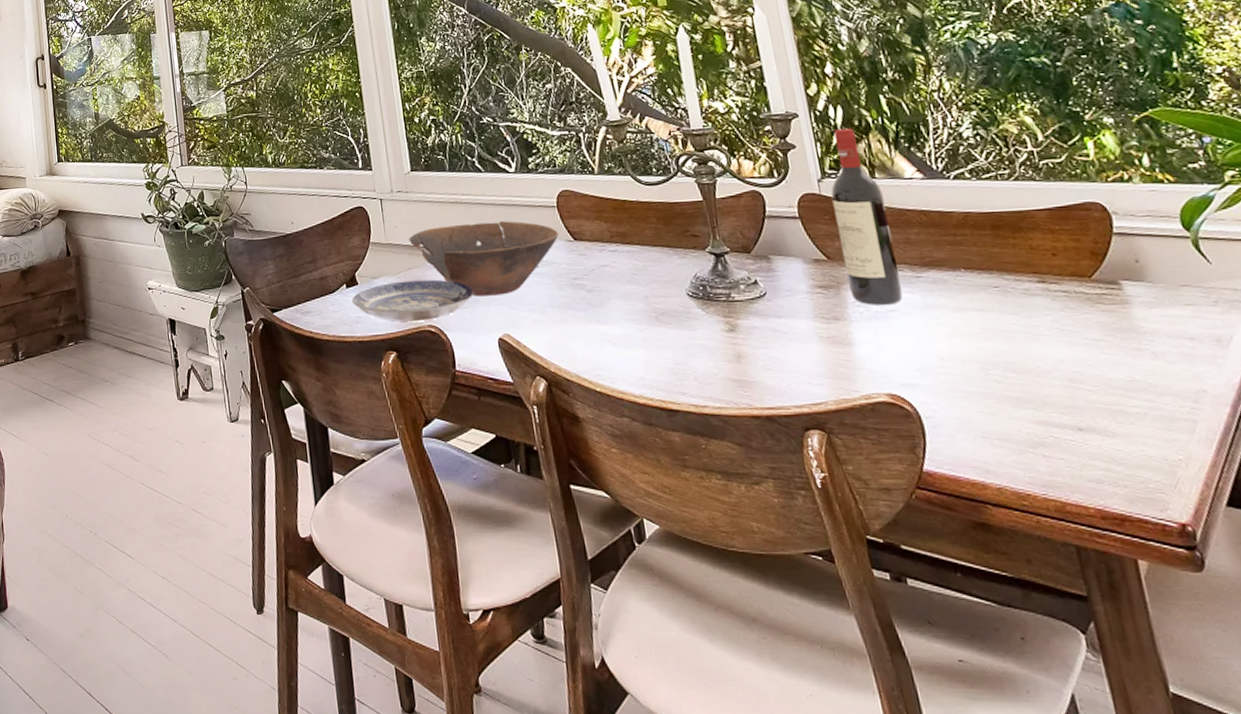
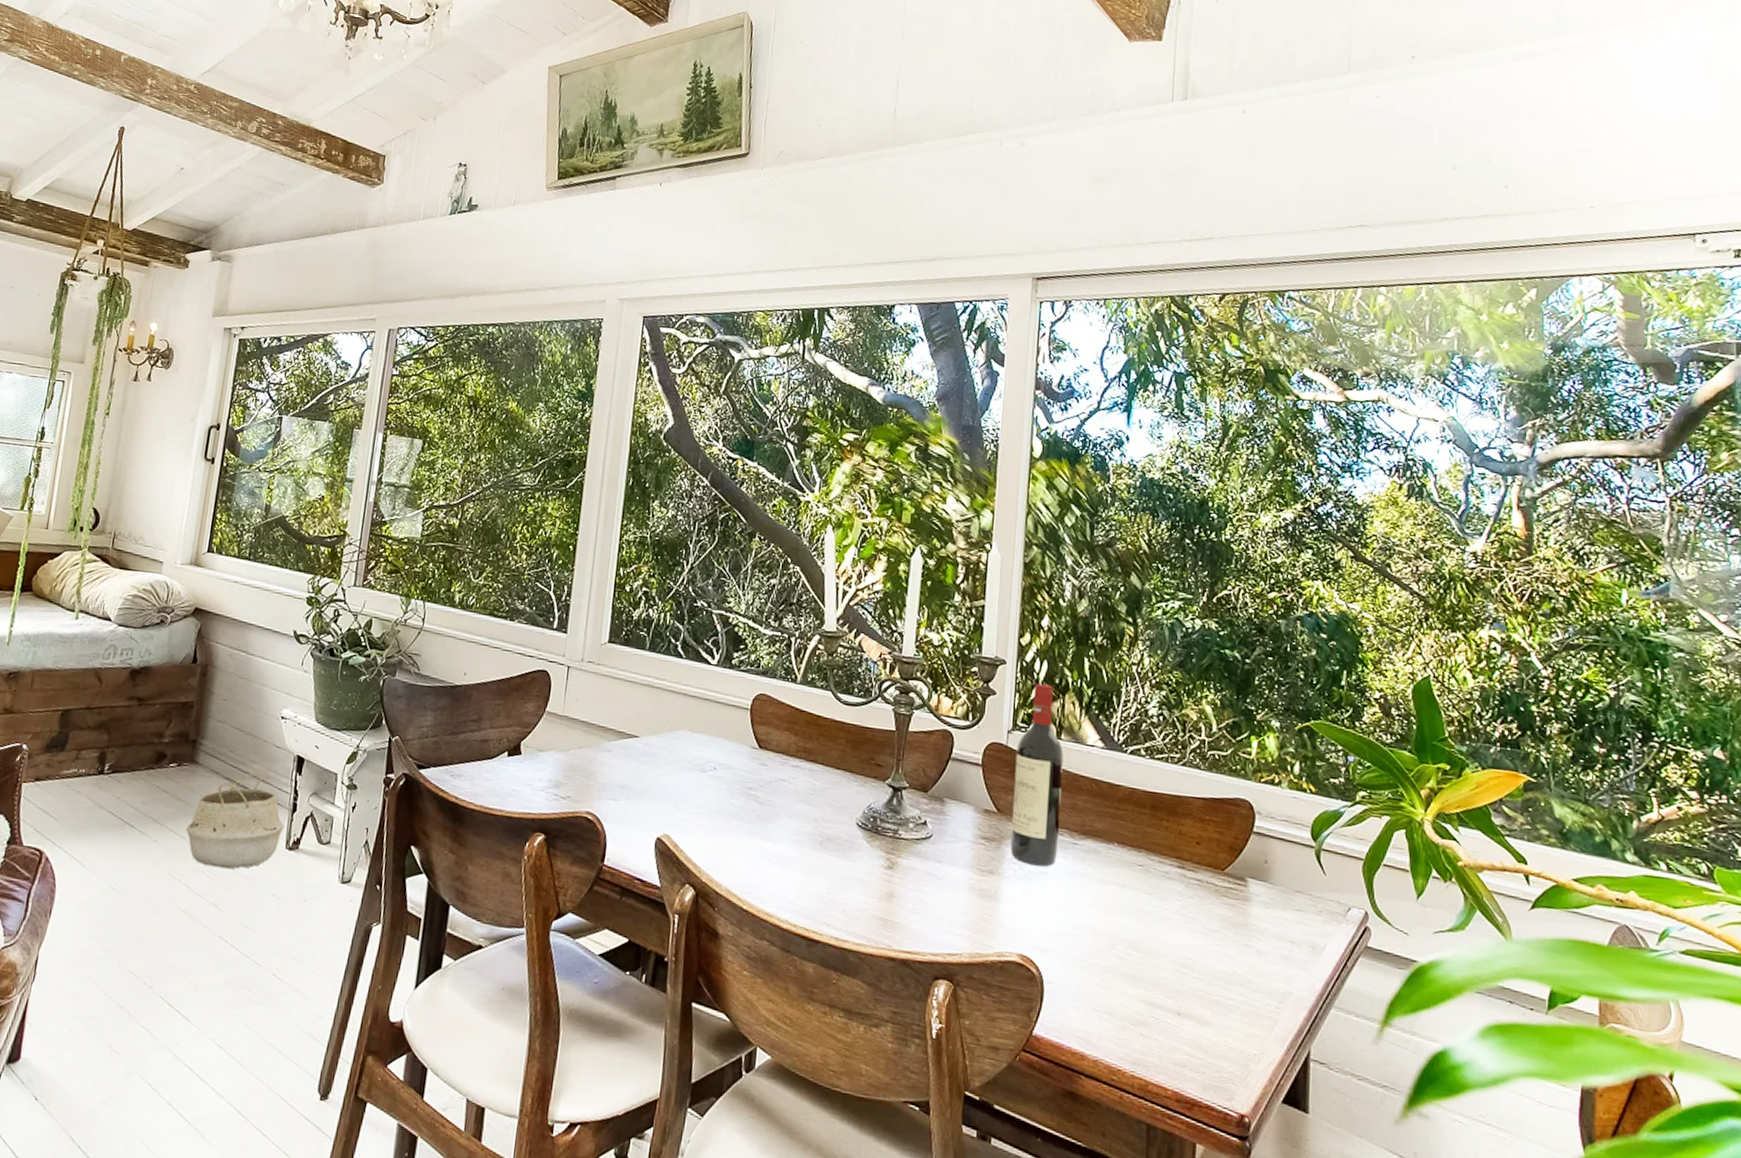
woven basket: none [93,338,172,425] -> present [185,772,285,869]
plate: present [352,279,475,322] -> none [510,758,644,807]
bowl: present [408,221,559,297] -> none [588,708,746,793]

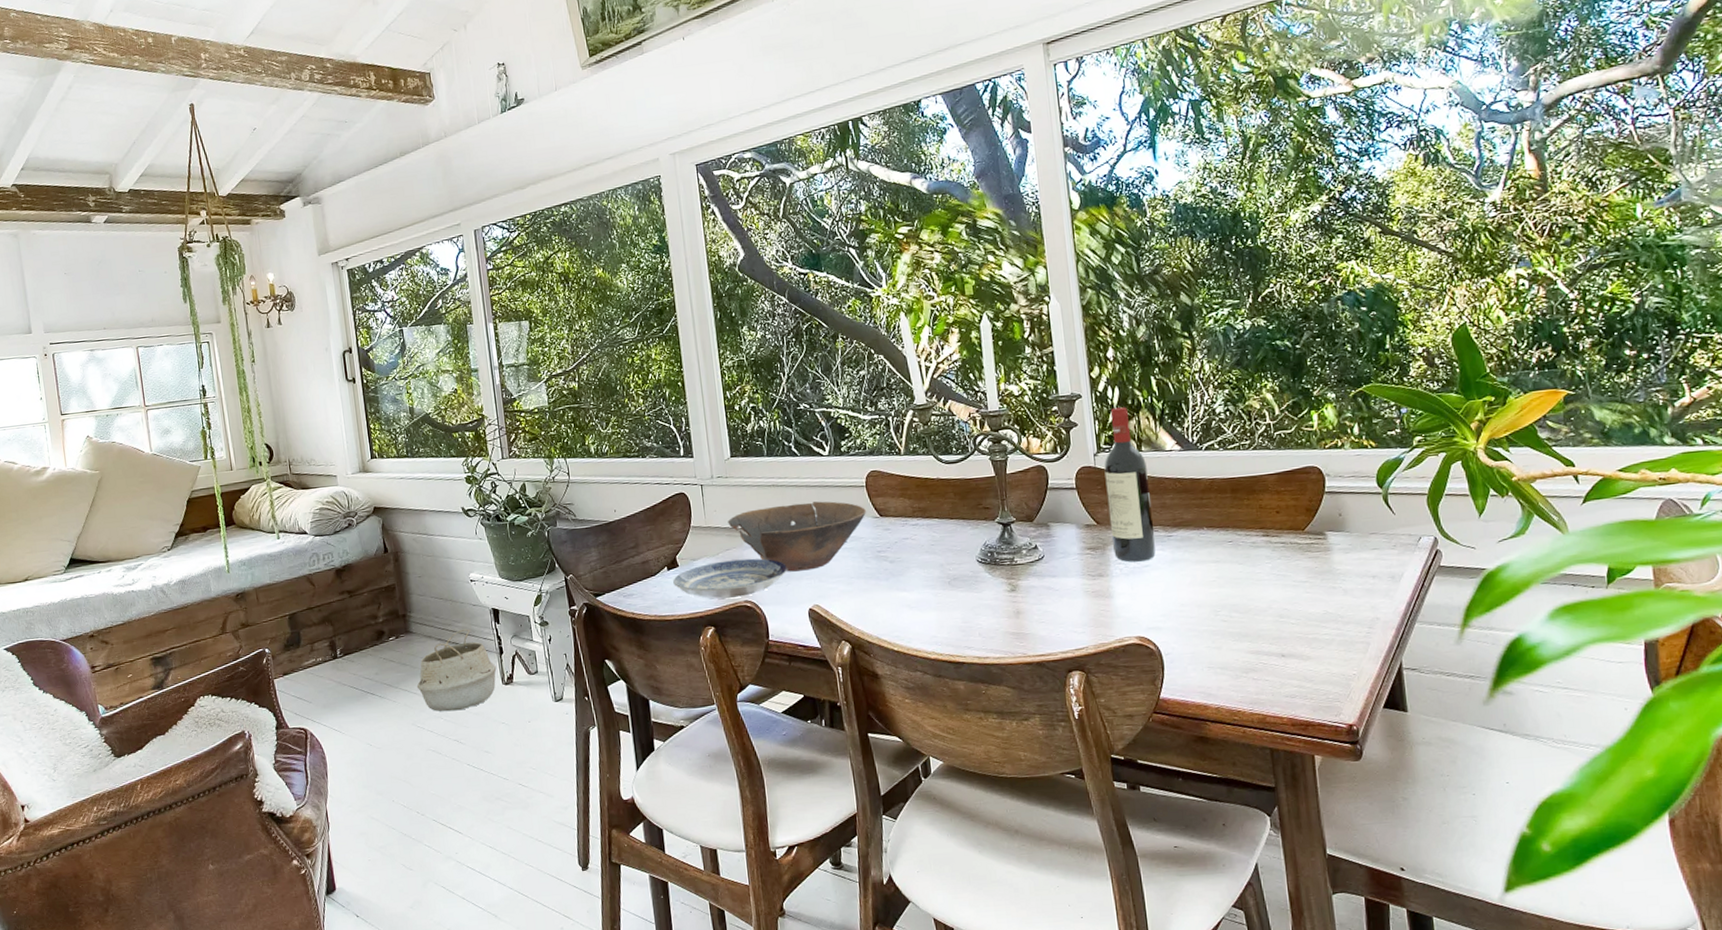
plate: none [510,758,644,807] -> present [673,558,788,600]
bowl: none [588,708,746,793] -> present [727,501,867,572]

